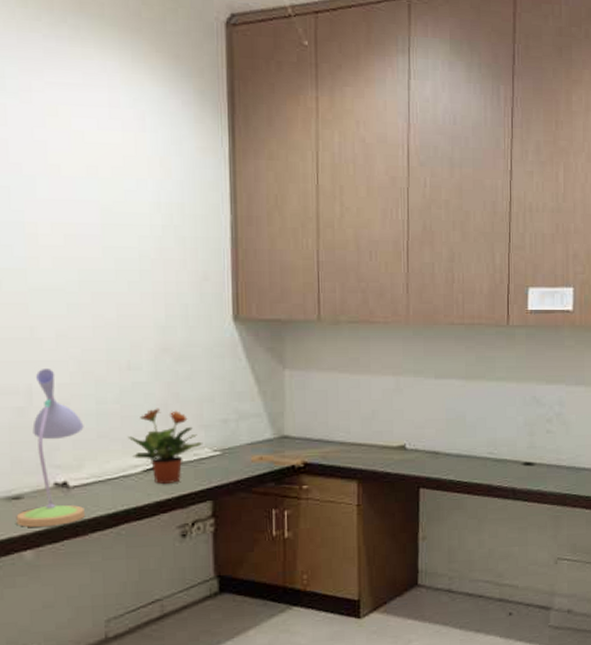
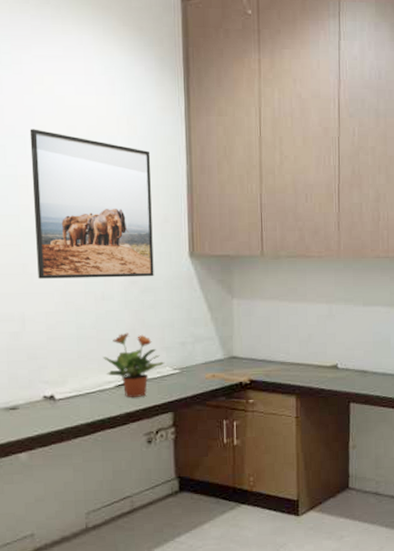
desk lamp: present [16,367,85,528] -> none [13,298,68,434]
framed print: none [40,168,191,344] -> present [29,129,154,279]

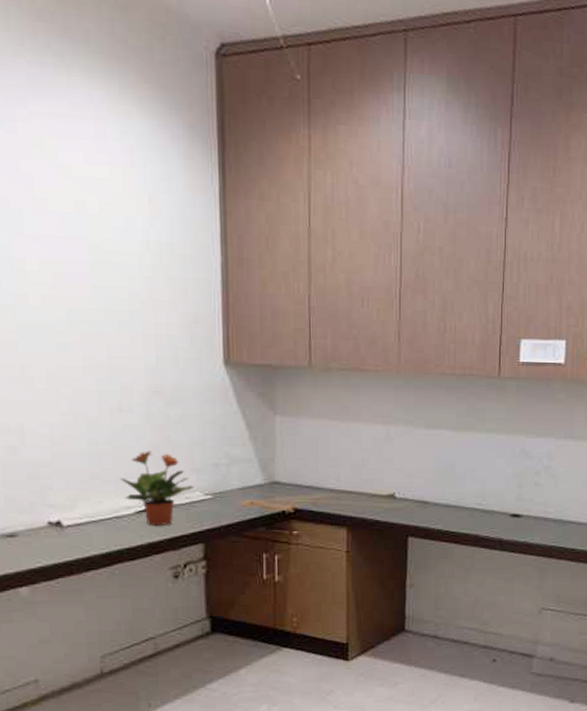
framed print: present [29,129,154,279] -> none [27,202,182,387]

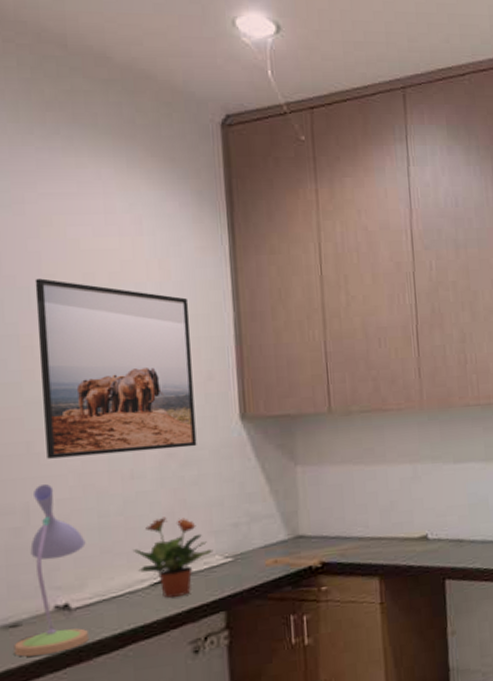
desk lamp: none [11,407,79,565] -> present [13,483,88,657]
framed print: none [27,202,182,387] -> present [35,278,197,459]

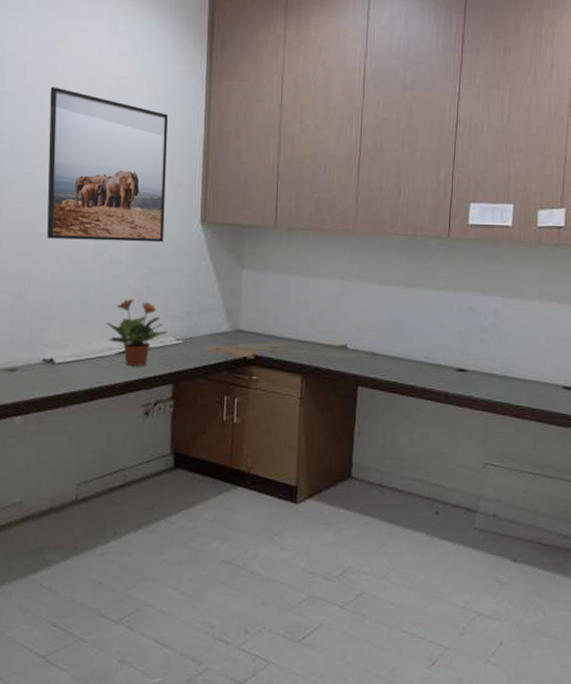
desk lamp: present [13,483,88,657] -> none [10,258,70,397]

